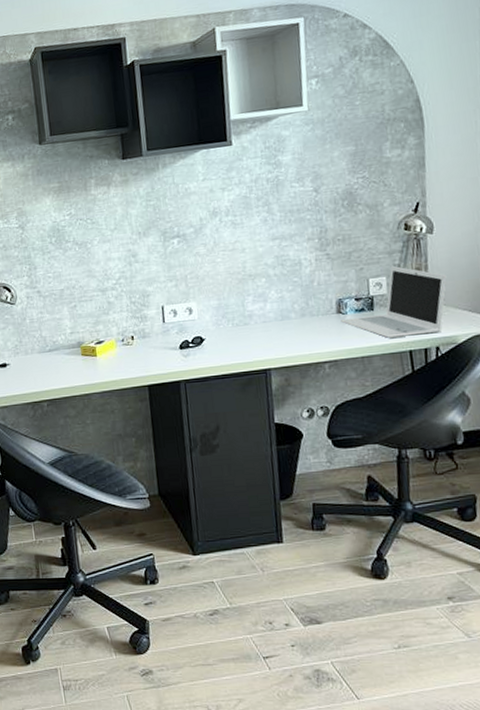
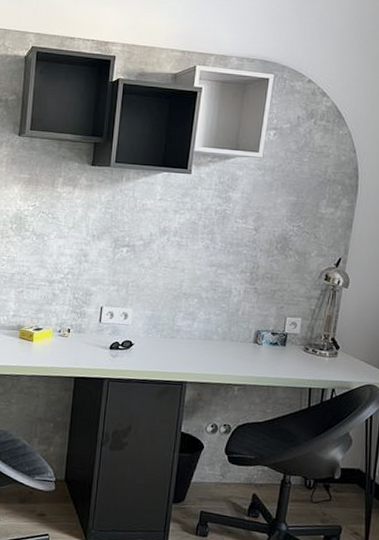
laptop: present [341,265,447,338] -> none [256,309,352,376]

